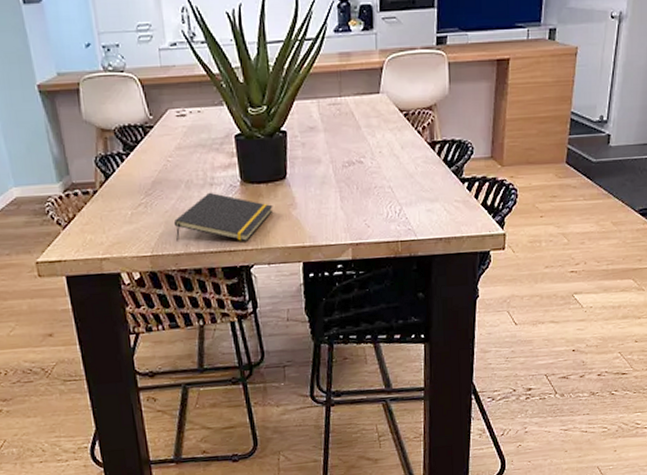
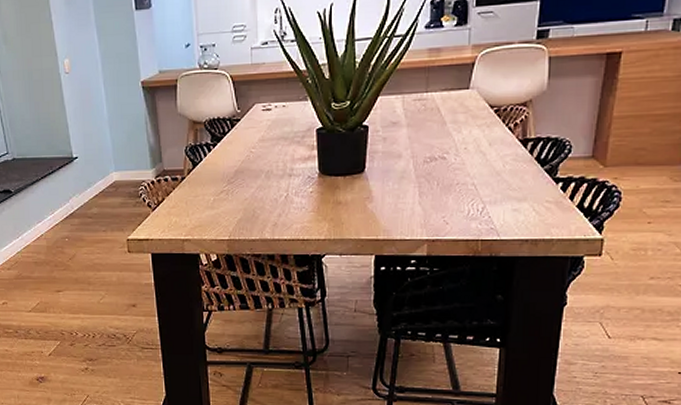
notepad: present [173,192,273,242] -> none [251,182,349,232]

